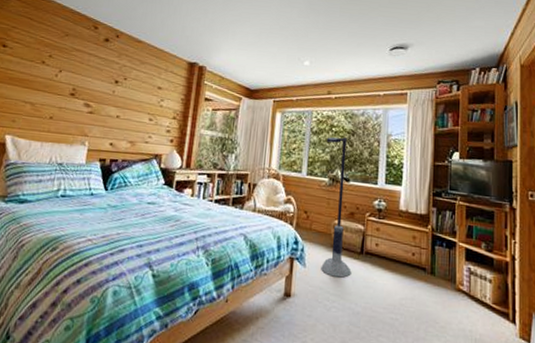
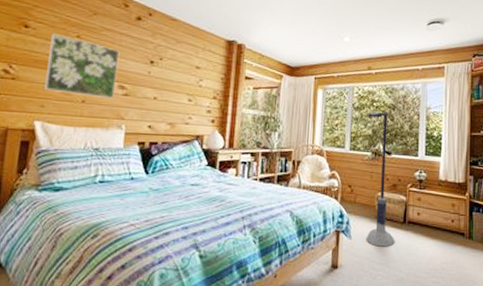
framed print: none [17,52,88,117] -> present [45,33,120,99]

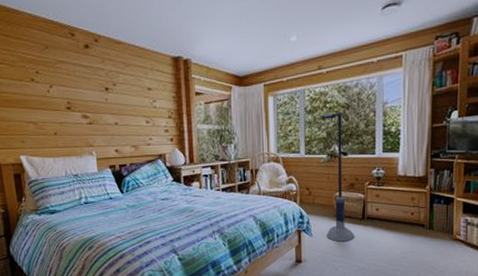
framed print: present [45,33,120,99] -> none [14,72,80,129]

